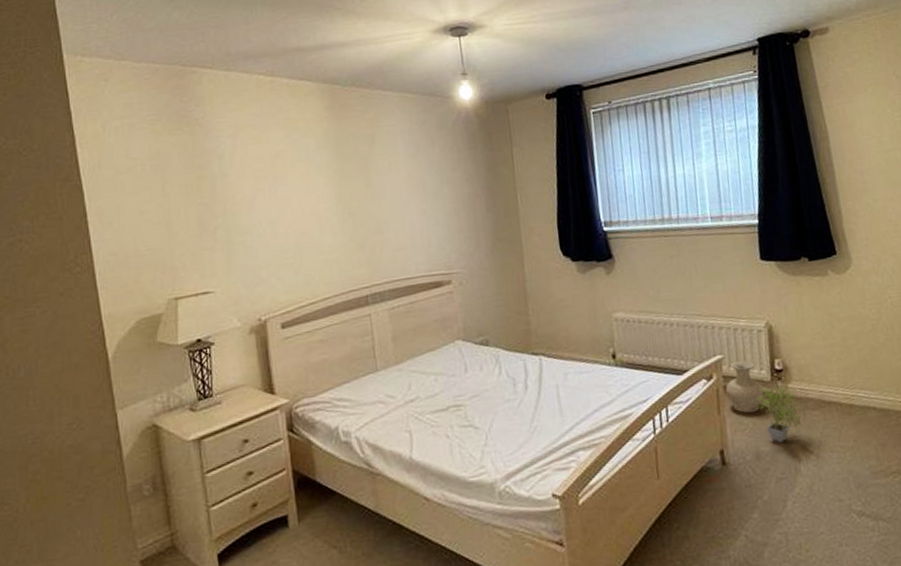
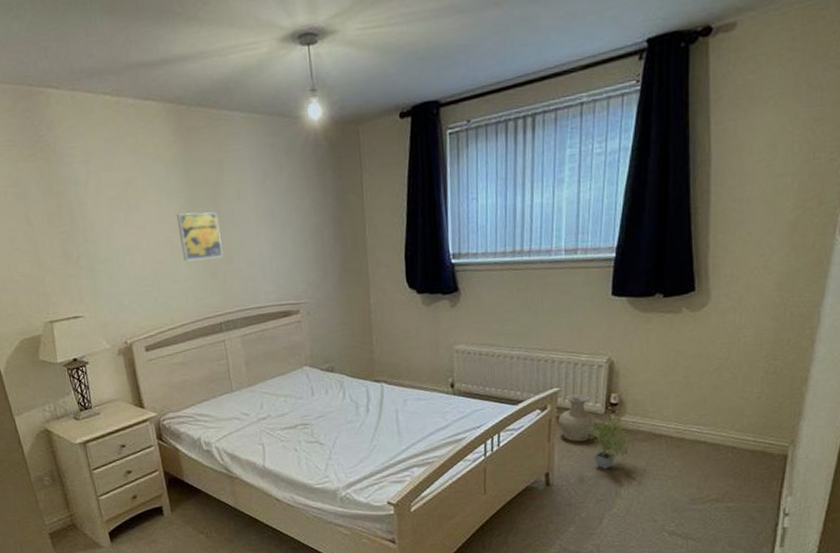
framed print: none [324,183,372,231] -> present [176,212,223,260]

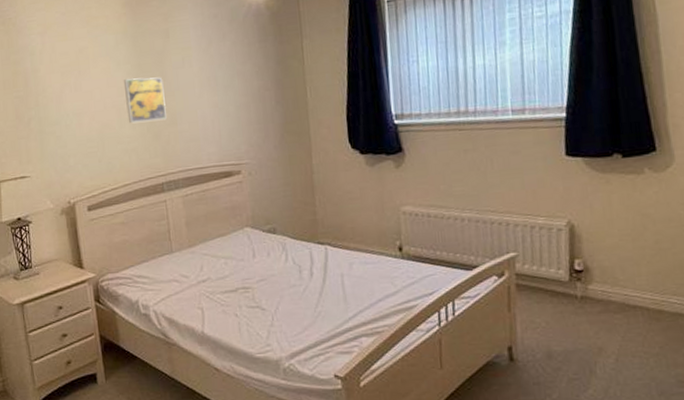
vase: present [559,393,596,442] -> none [518,259,561,313]
potted plant: present [588,417,635,470] -> none [552,285,608,344]

